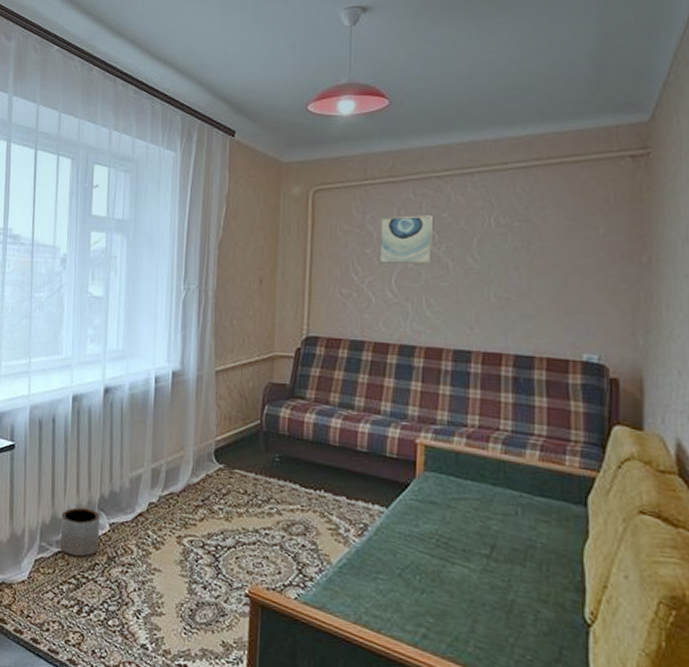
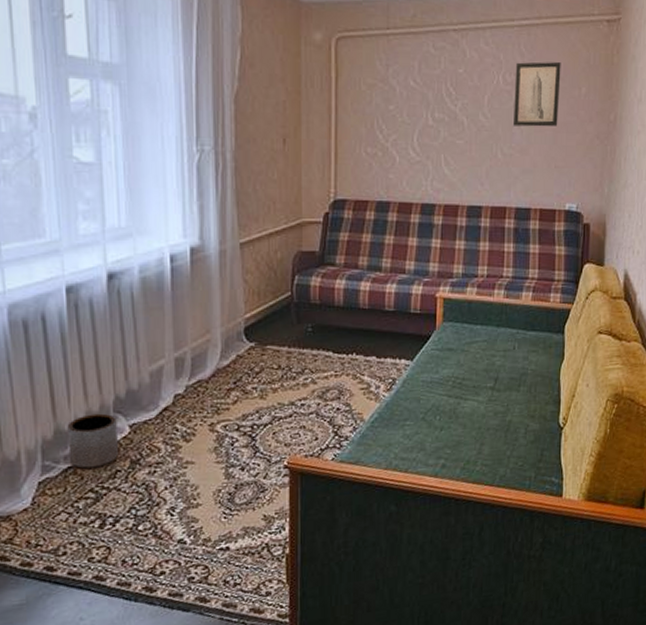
wall art: present [378,215,434,265] -> none [402,70,451,122]
wall art: none [510,202,570,270] -> present [514,62,561,127]

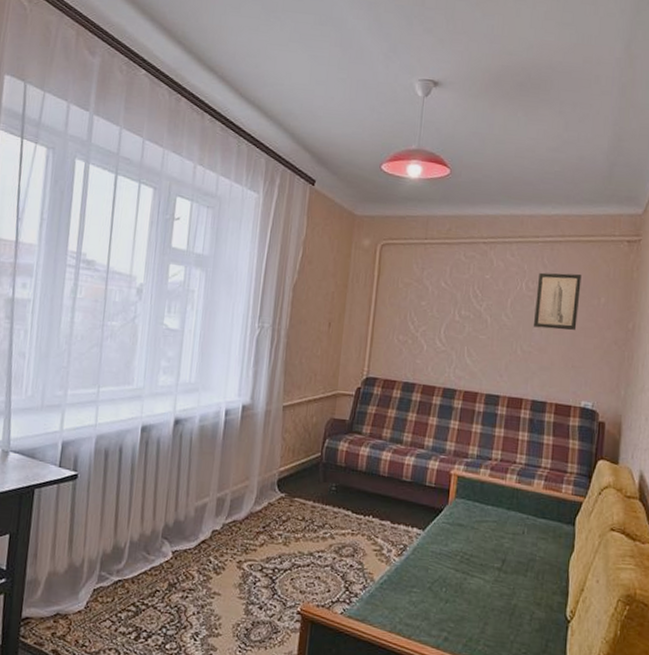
planter: present [67,413,120,469] -> none [120,536,163,585]

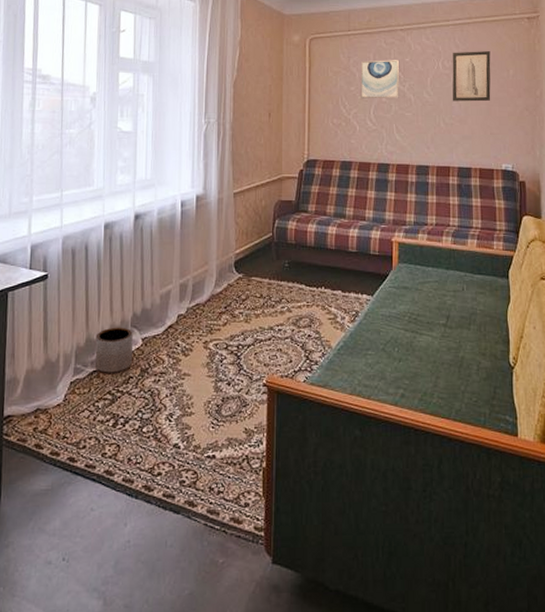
planter: none [120,536,163,585] -> present [94,327,133,373]
wall art: none [431,274,479,319] -> present [360,60,400,99]

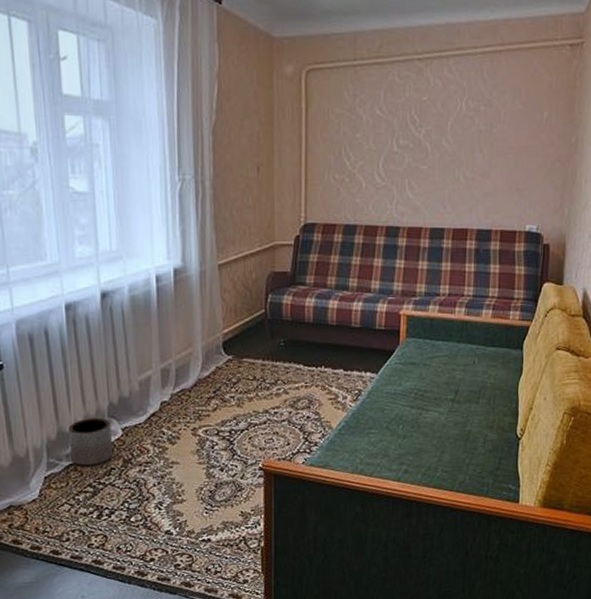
wall art: present [360,60,400,99] -> none [368,98,416,149]
wall art: present [452,51,491,102] -> none [476,87,523,151]

